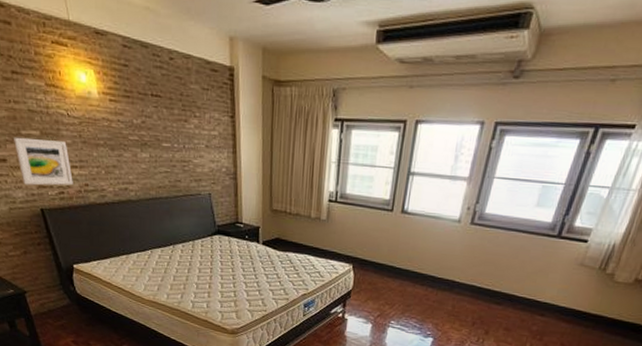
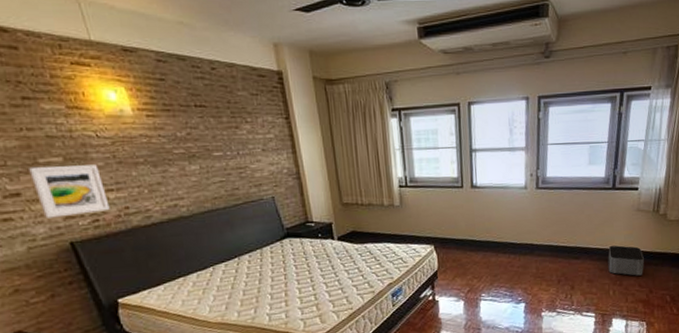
storage bin: none [530,298,575,335] -> present [607,245,644,276]

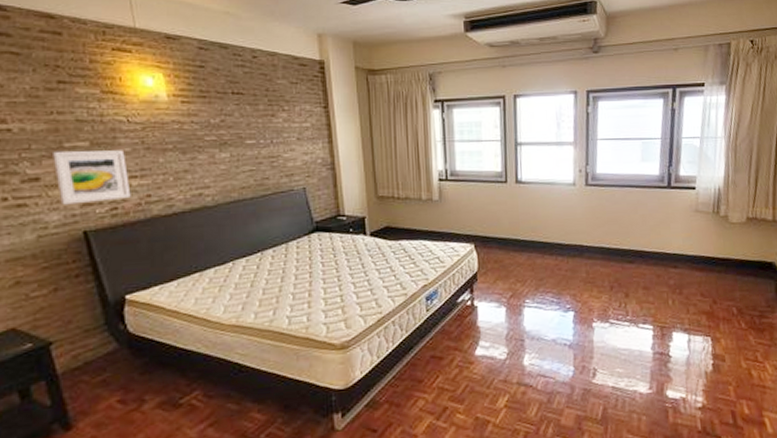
storage bin: present [607,245,644,276] -> none [665,249,706,284]

